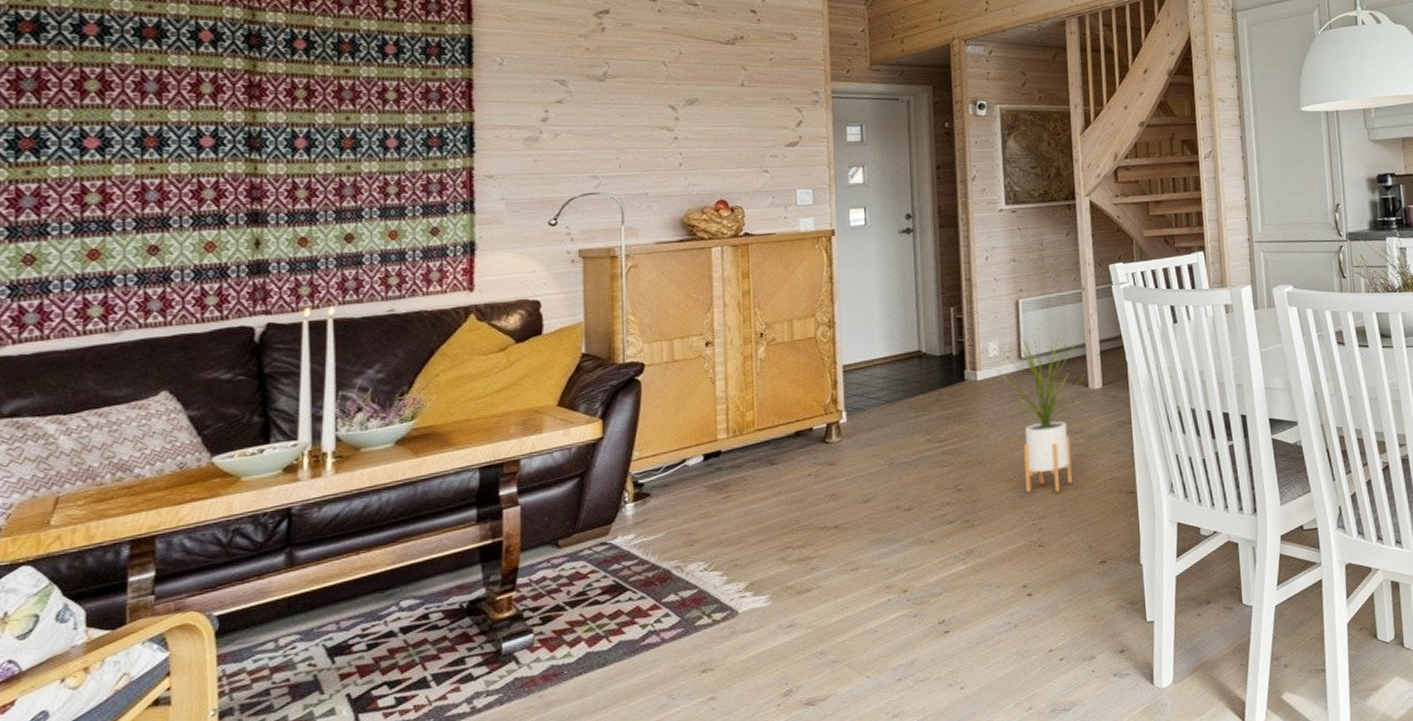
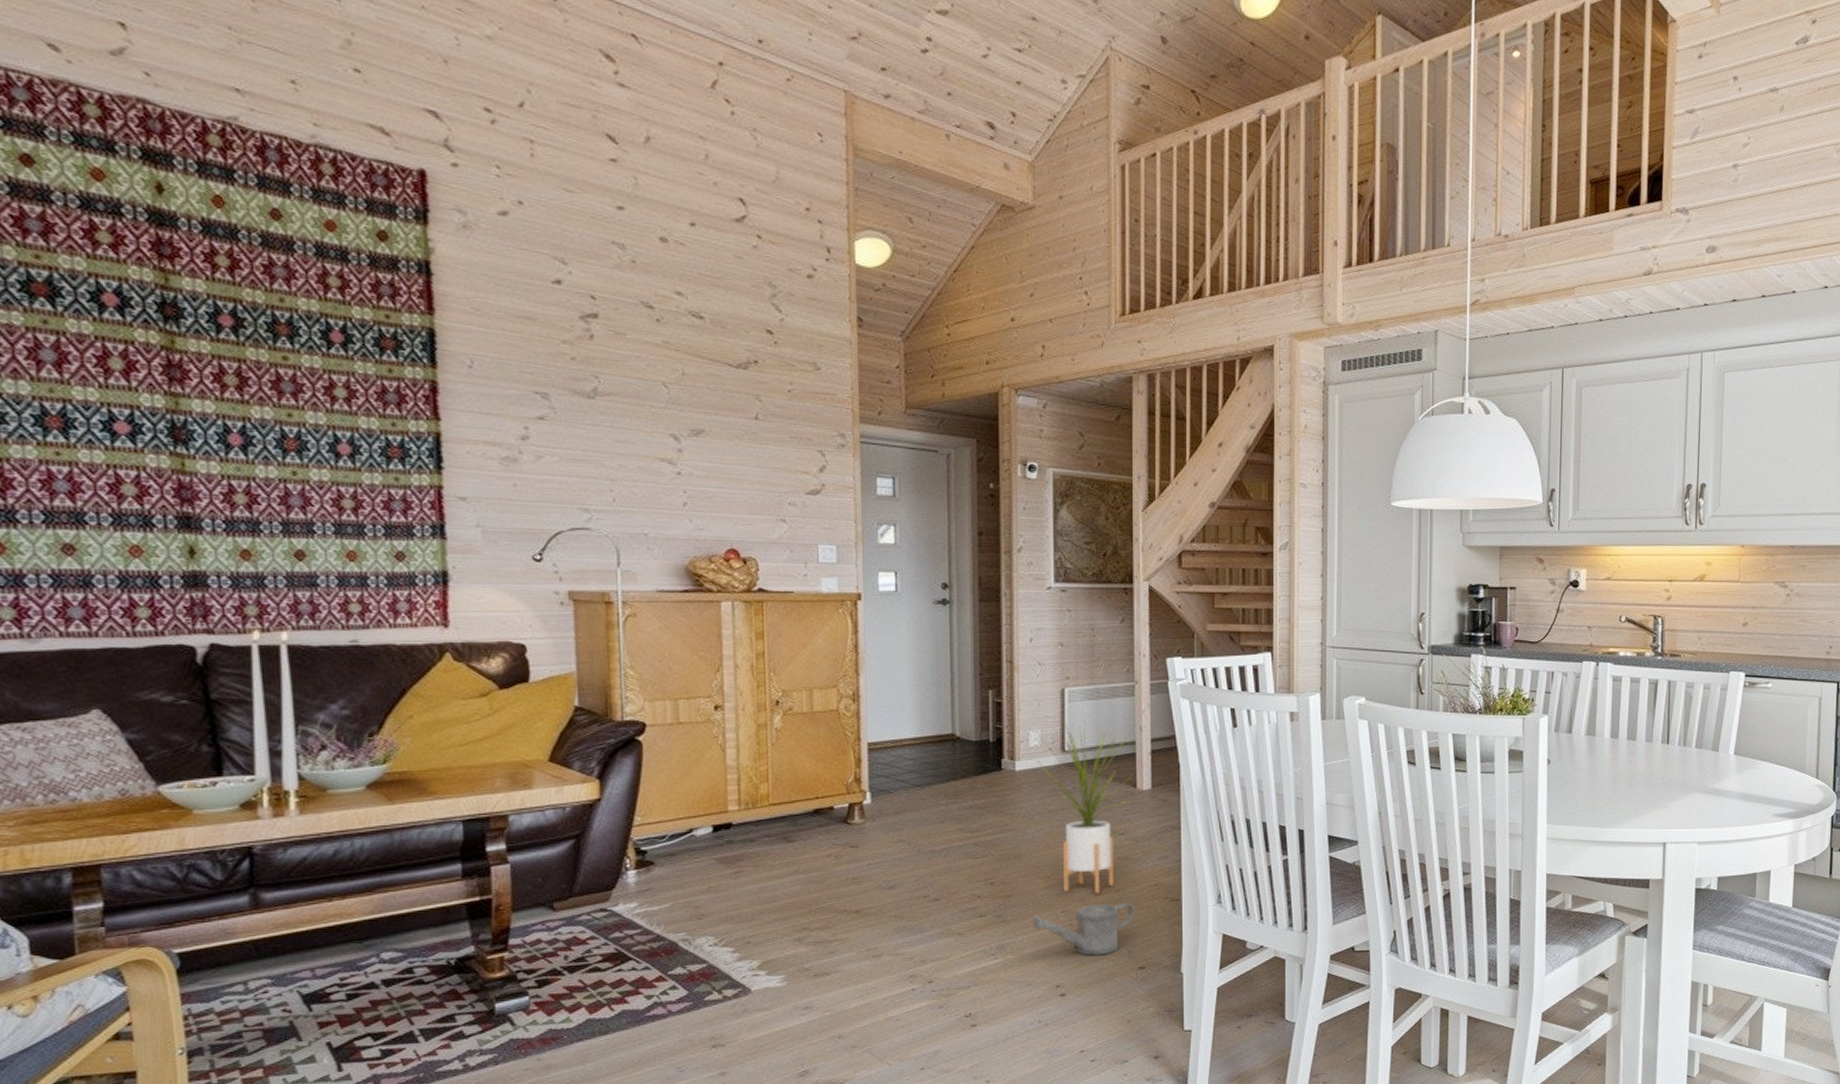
watering can: none [998,498,1093,554] -> present [1033,902,1134,956]

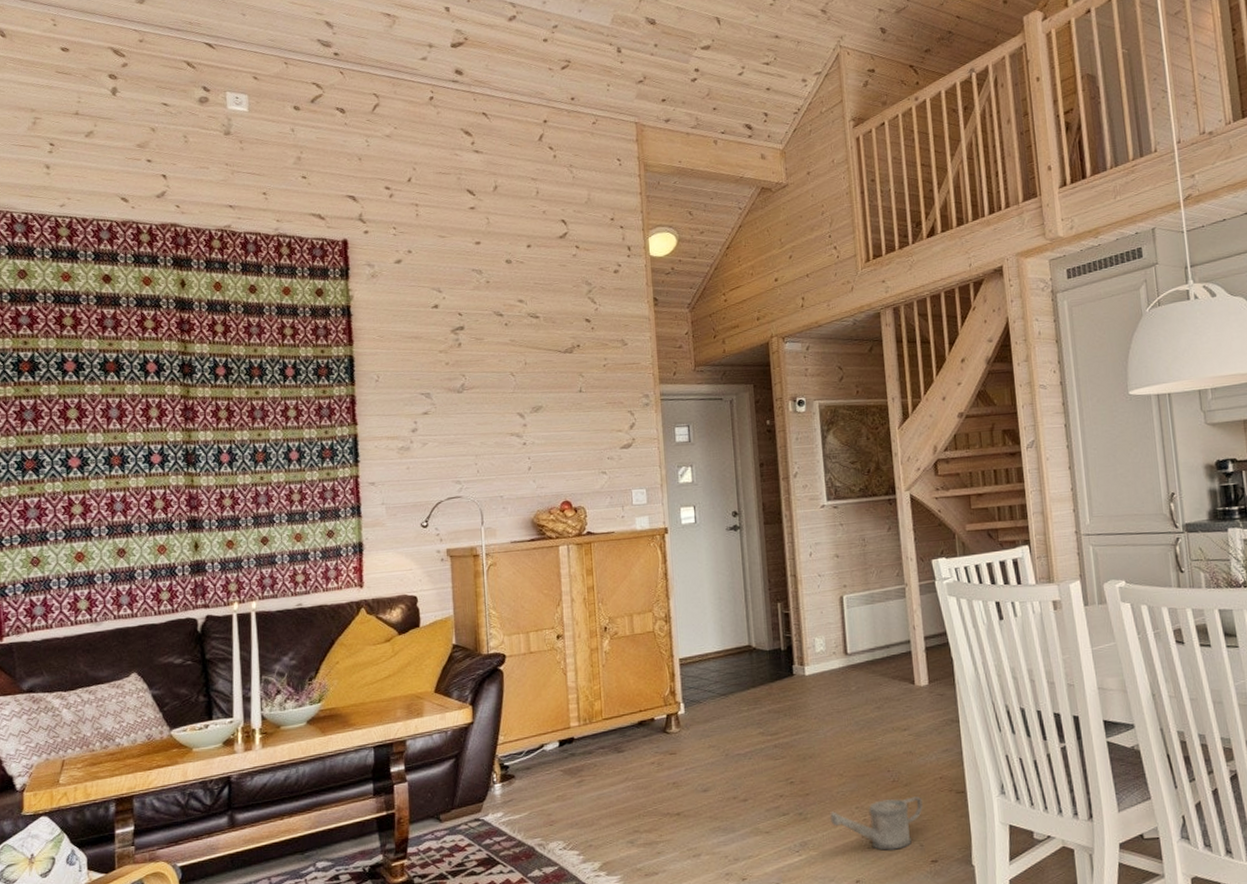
house plant: present [1037,720,1134,894] -> none [823,623,911,789]

